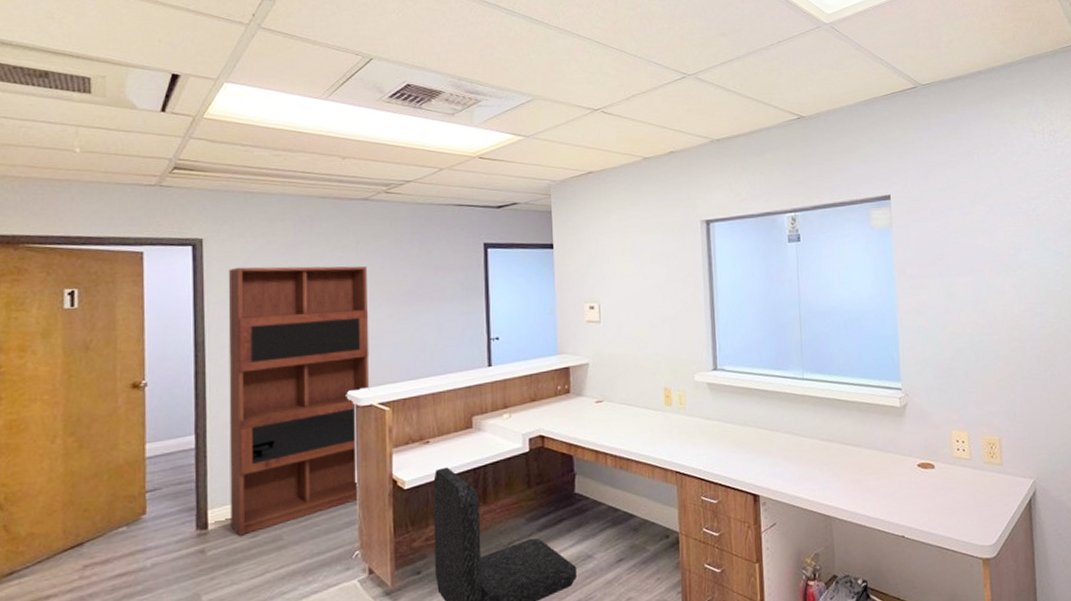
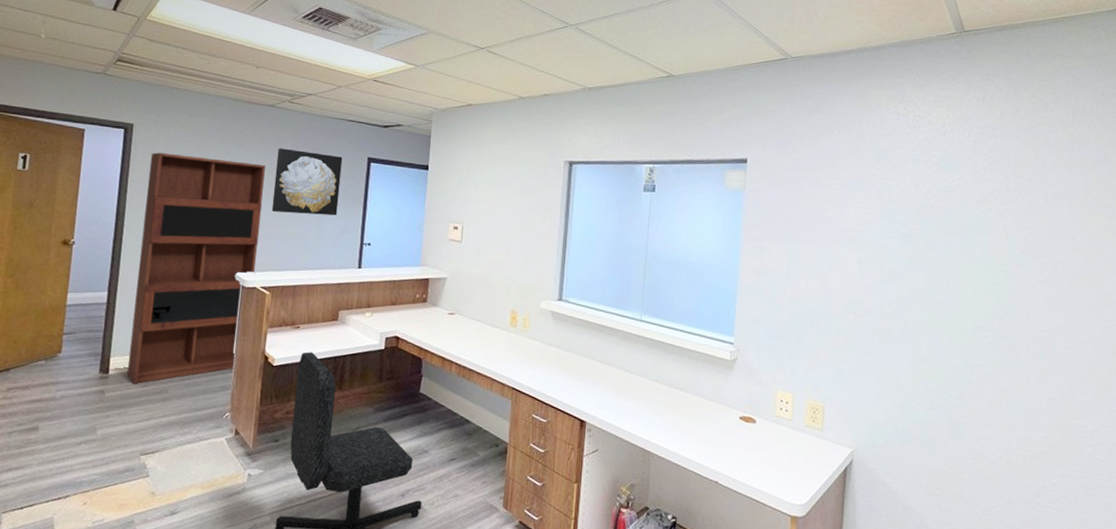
wall art: none [379,244,457,317] -> present [271,148,343,216]

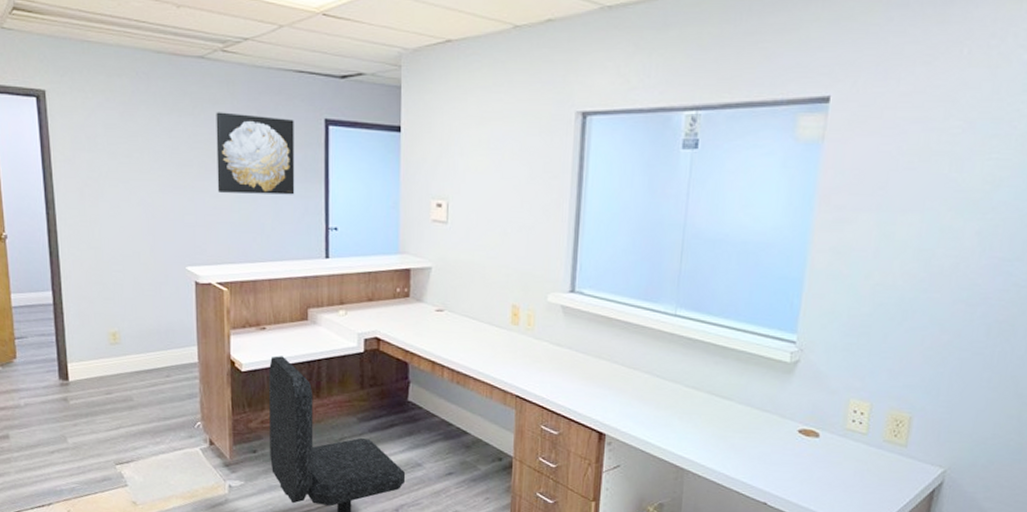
bookcase: present [126,152,266,385] -> none [71,124,208,392]

